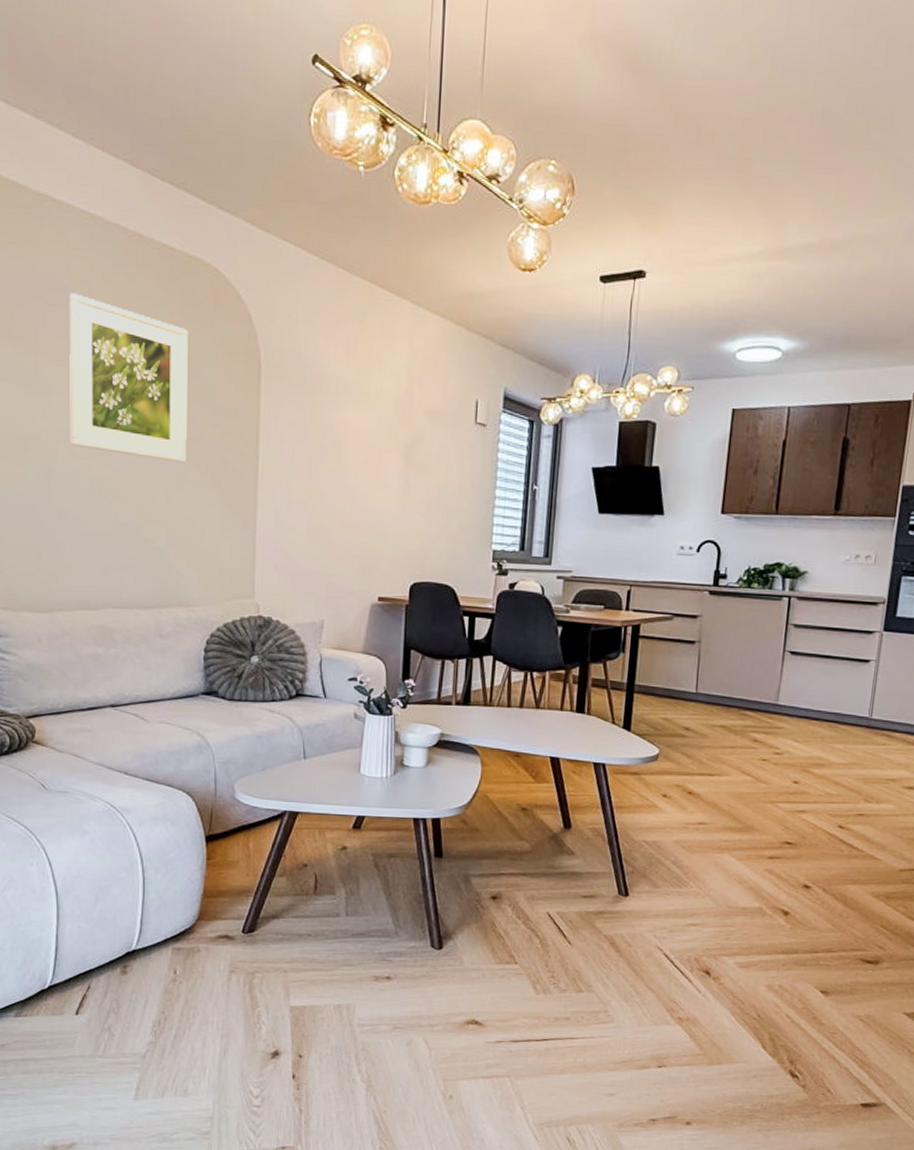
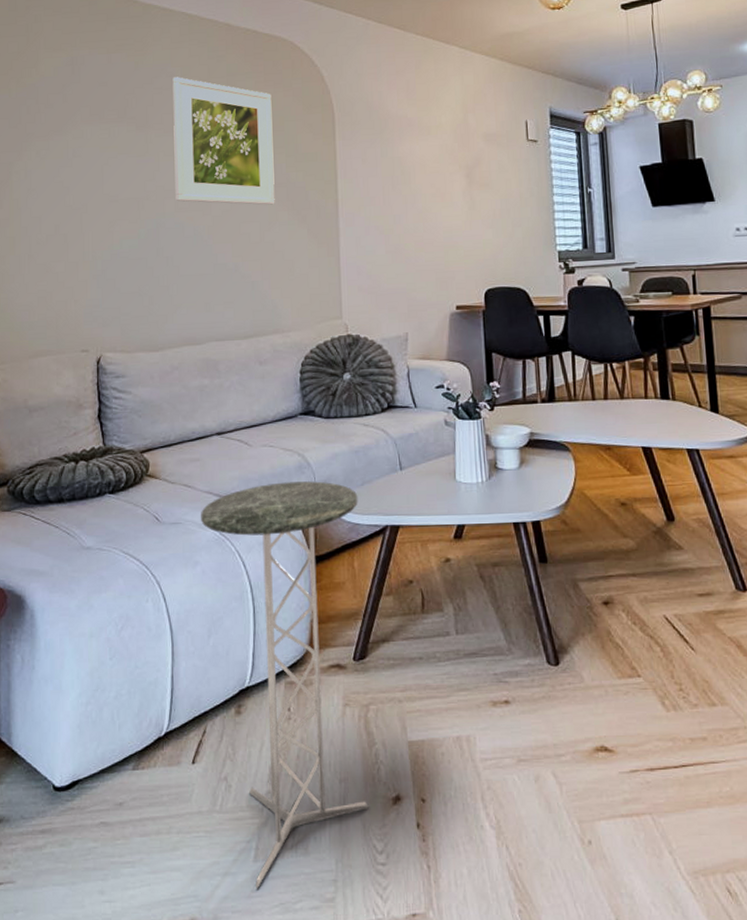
side table: none [91,760,258,1122] -> present [201,481,369,889]

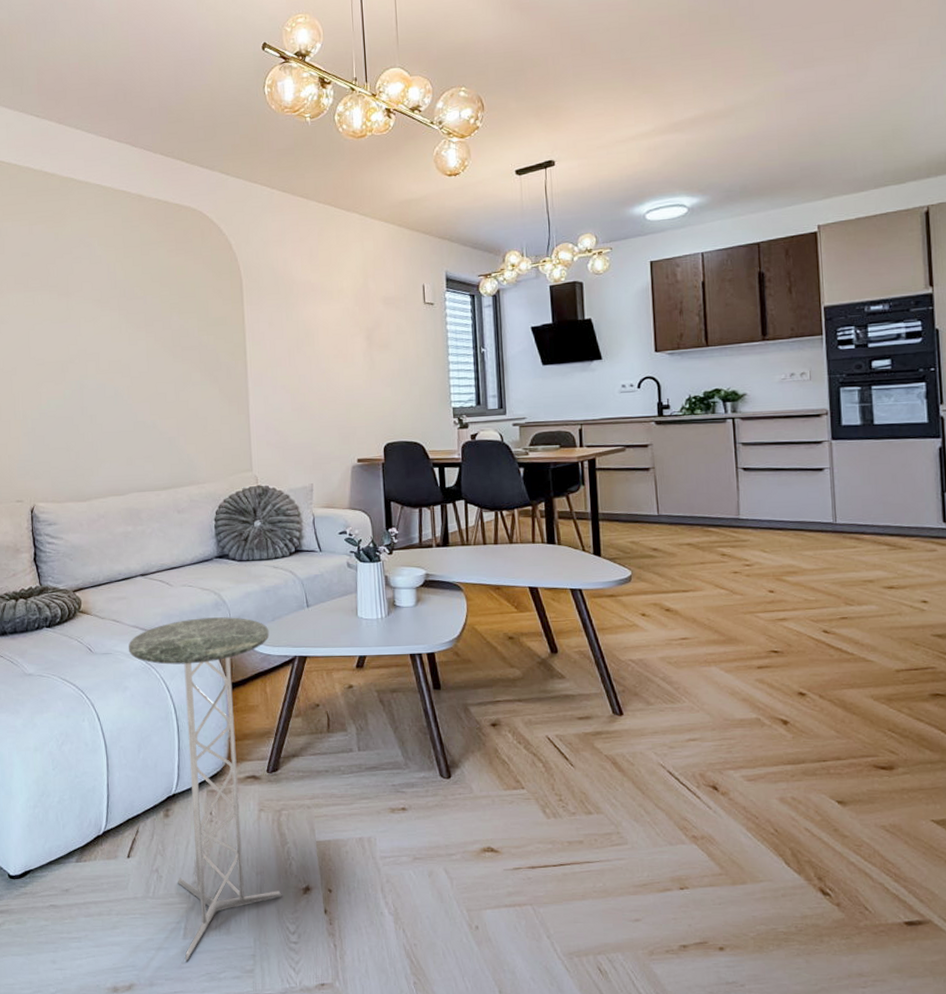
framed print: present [172,77,275,205] -> none [90,246,189,367]

